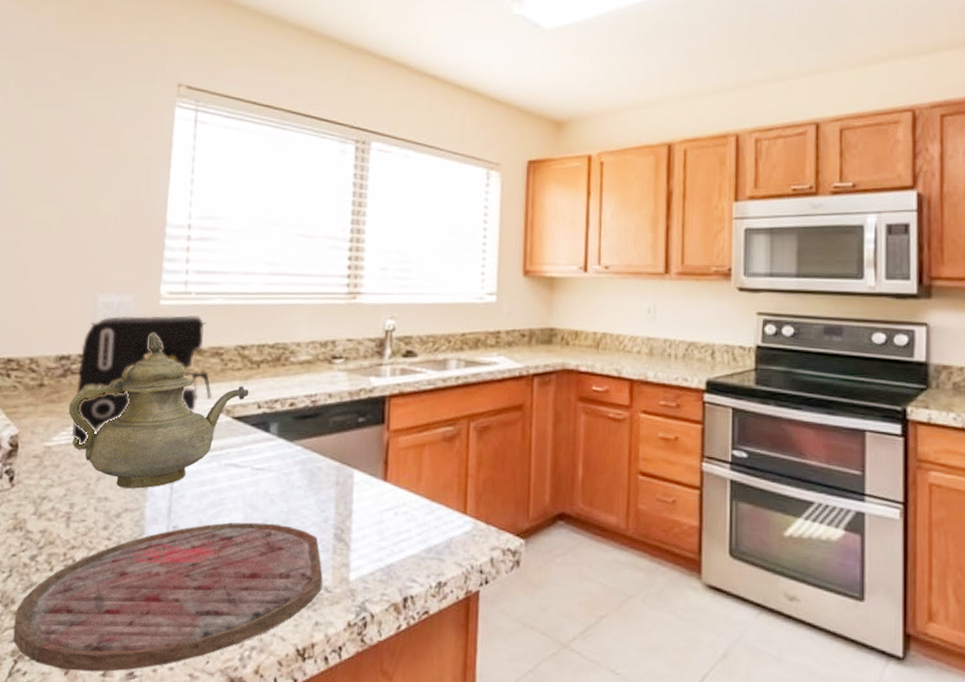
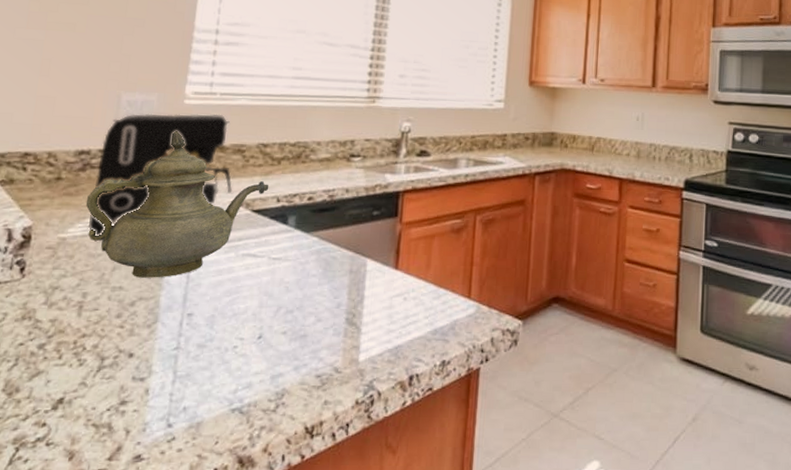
cutting board: present [13,522,323,672] -> none [16,308,334,457]

